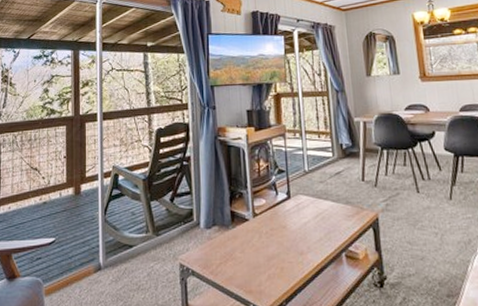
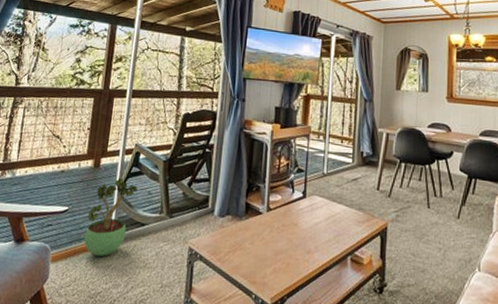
potted plant: none [75,201,121,283] -> present [84,177,138,257]

